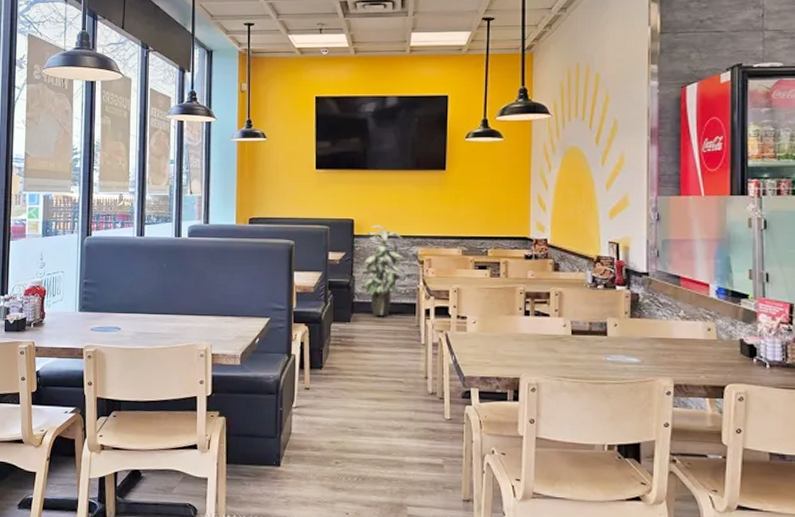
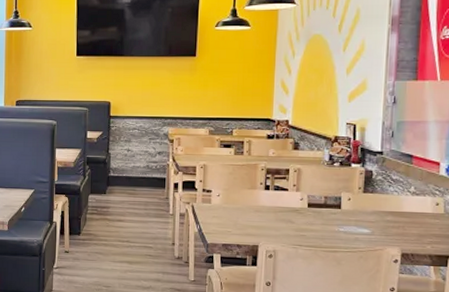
indoor plant: present [358,225,404,317] -> none [114,107,156,190]

